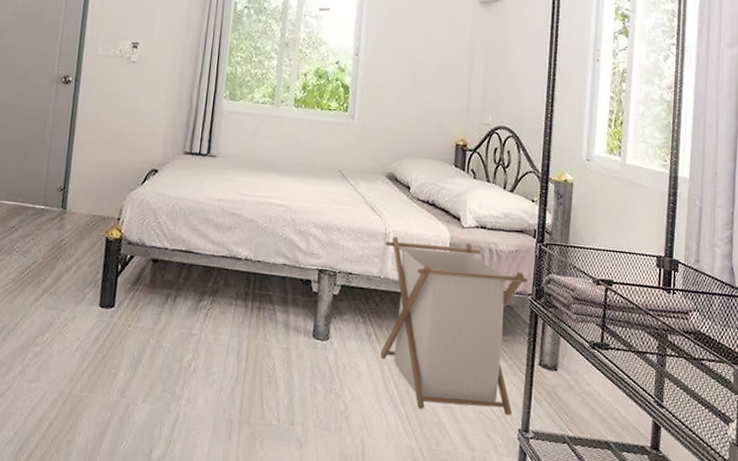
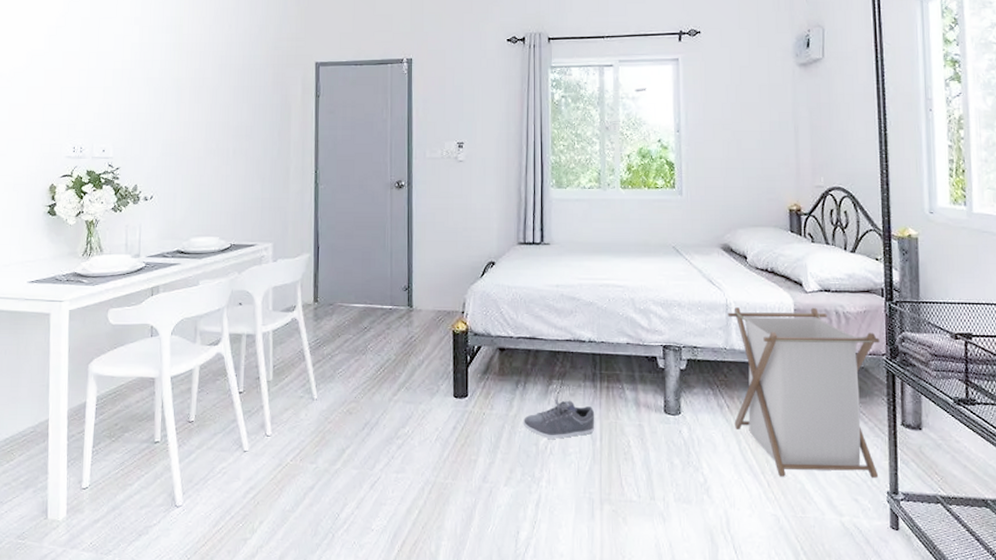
shoe: none [168,315,244,357] -> present [523,399,595,439]

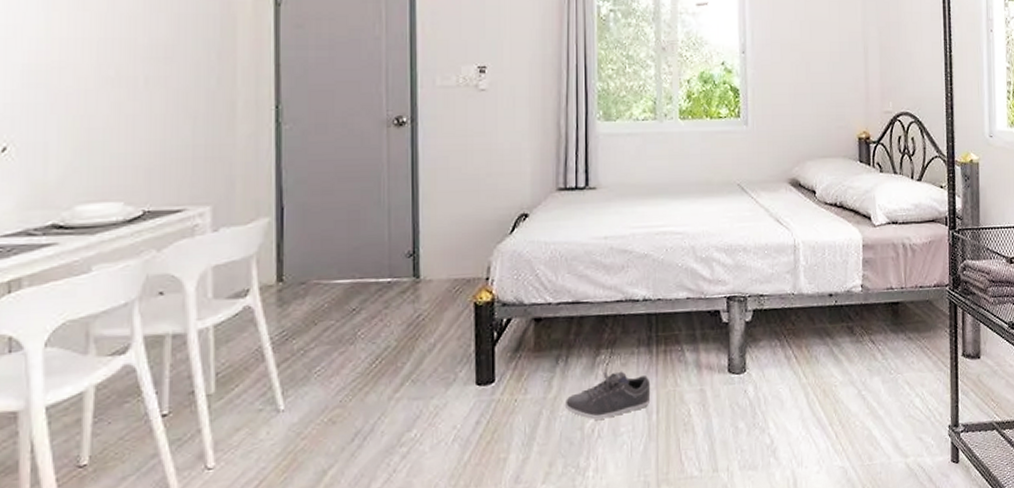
laundry basket: present [728,307,880,479] -> none [796,241,943,426]

